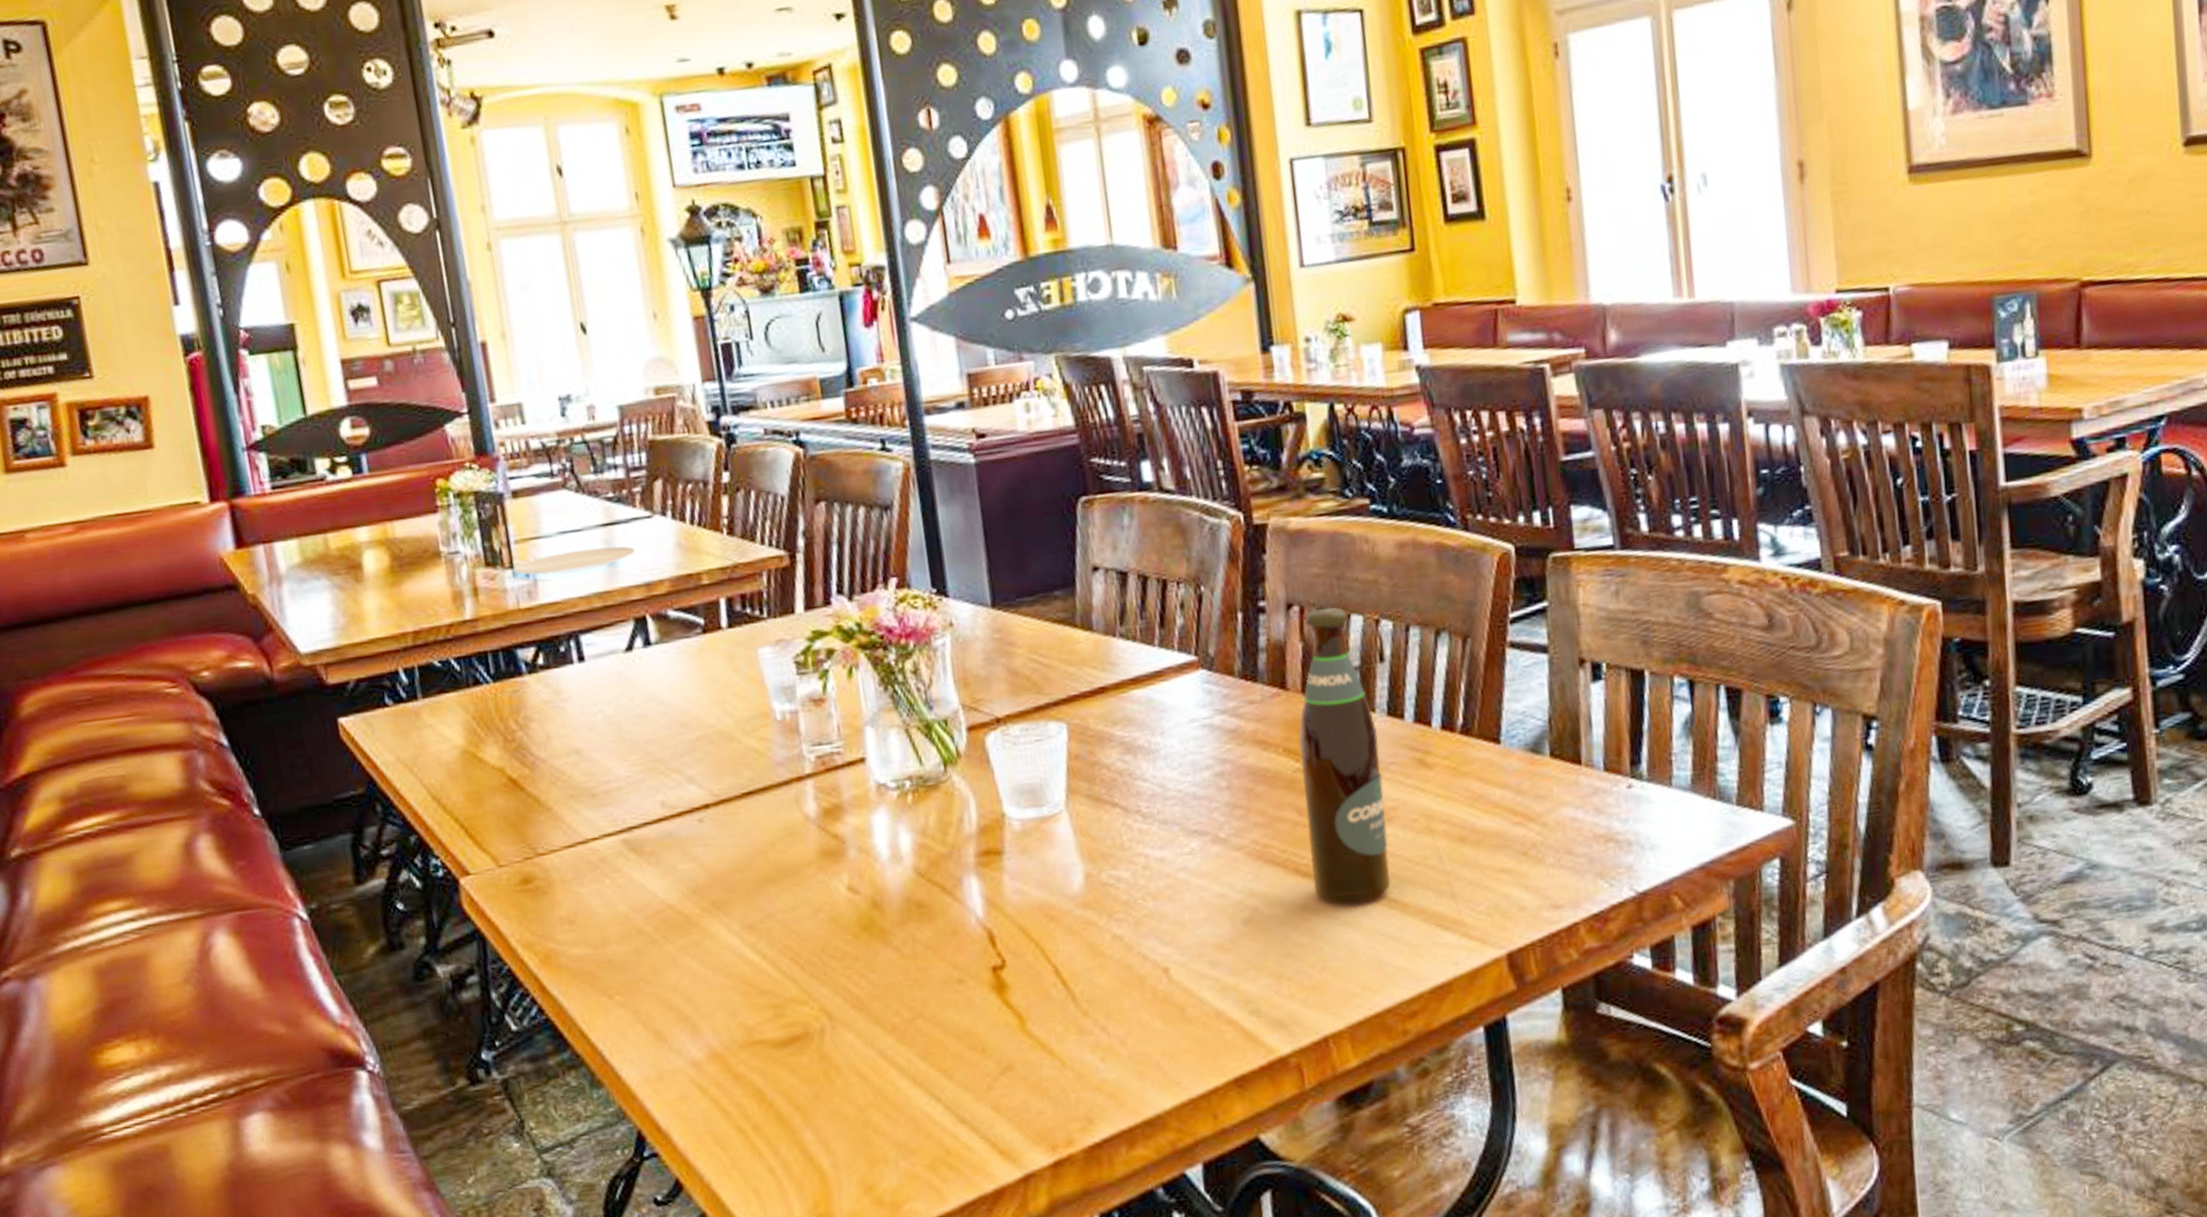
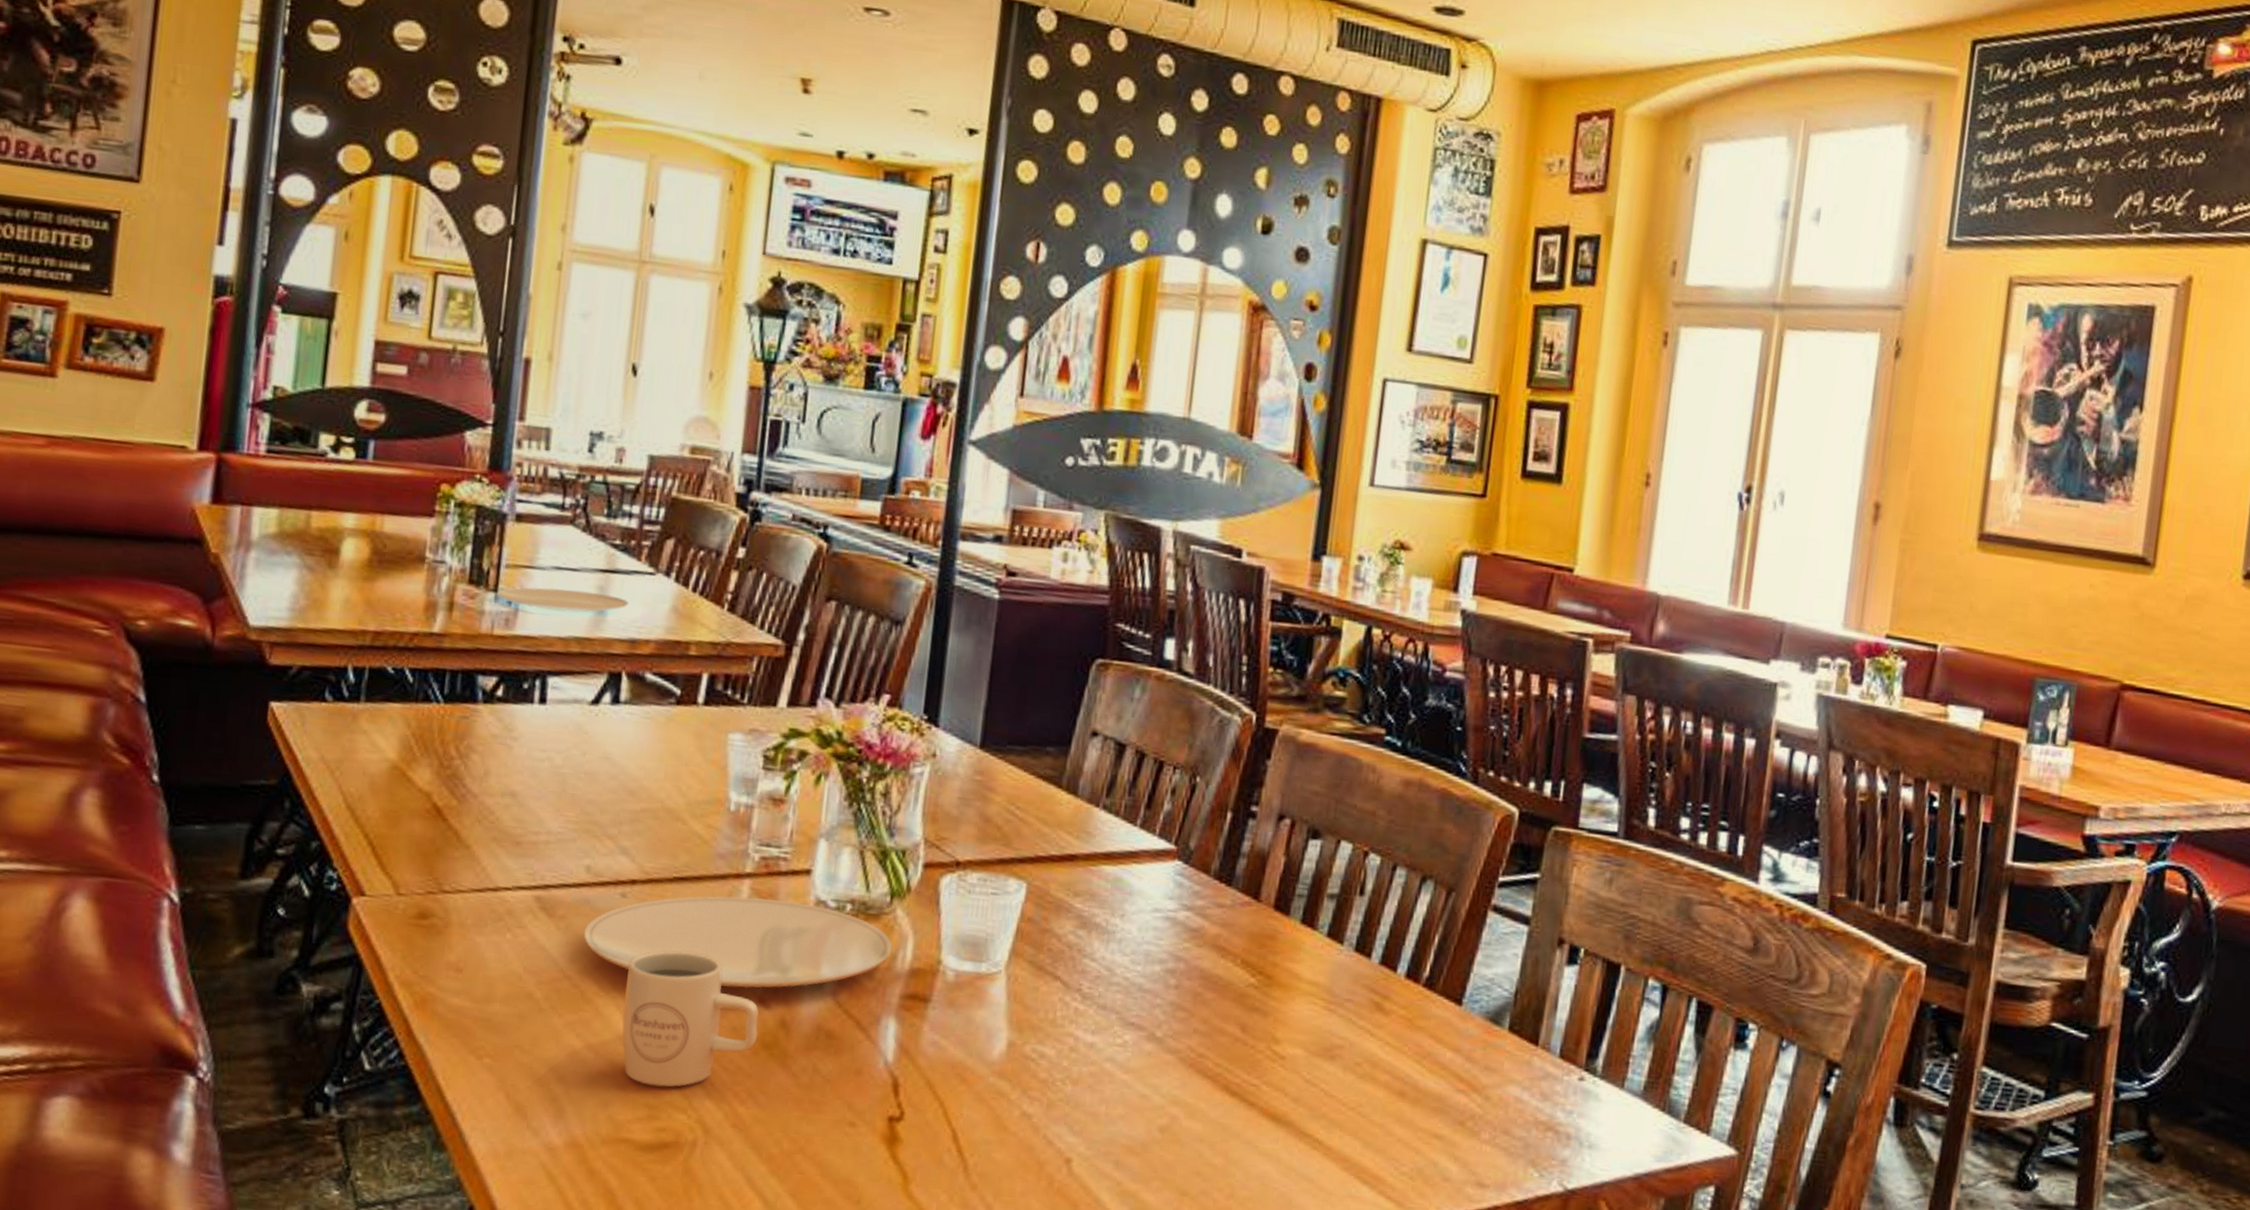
plate: none [673,788,958,888] -> present [583,895,893,989]
mug: none [721,858,855,988] -> present [621,951,759,1087]
bottle: present [1298,607,1390,905] -> none [1239,826,1342,1137]

